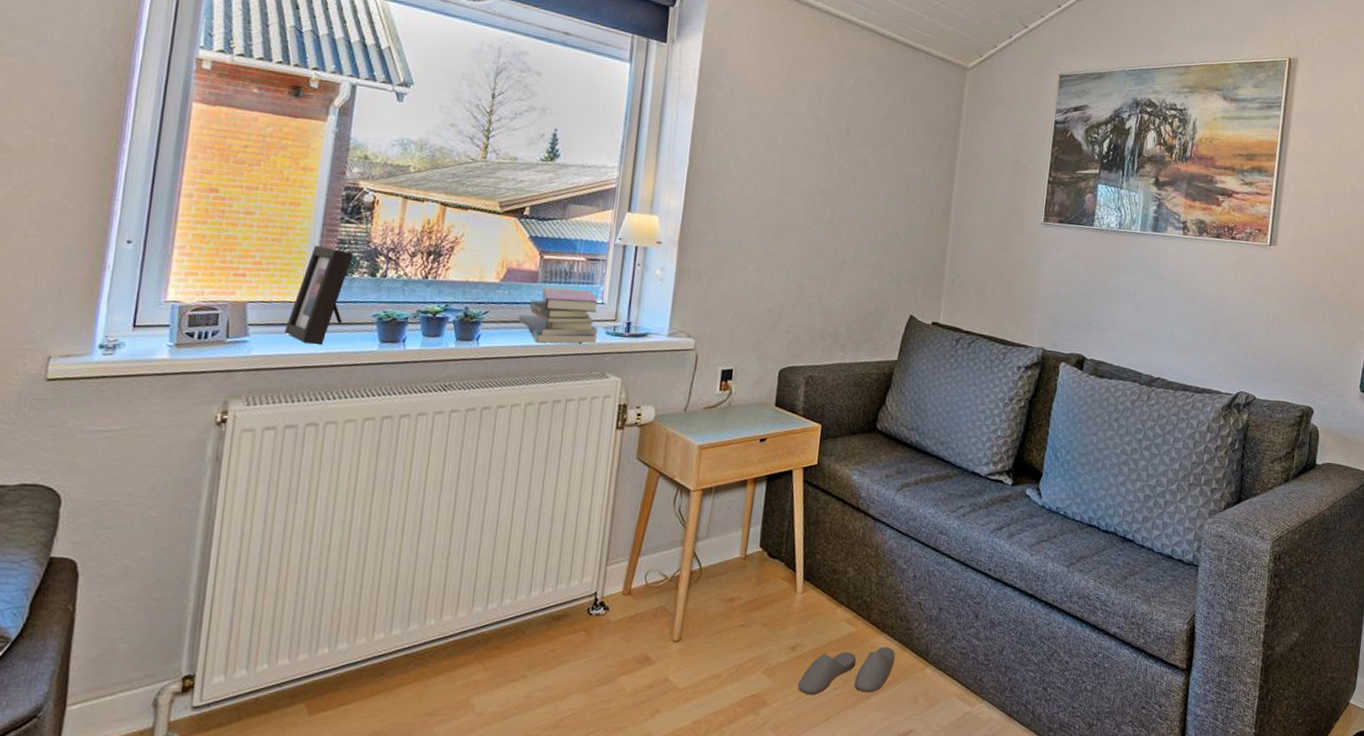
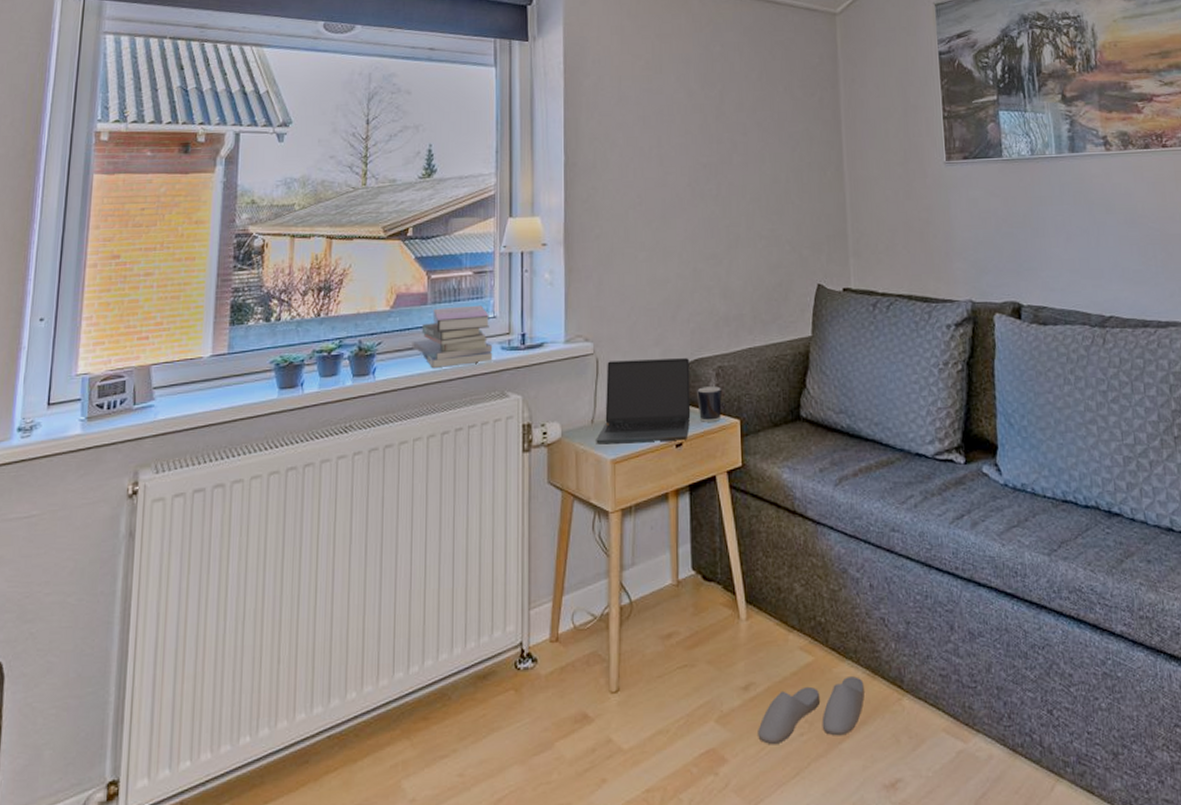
picture frame: present [284,246,353,346] -> none [187,298,248,401]
laptop: none [686,358,783,436] -> present [596,358,691,443]
mug: none [785,392,809,424] -> present [697,386,722,422]

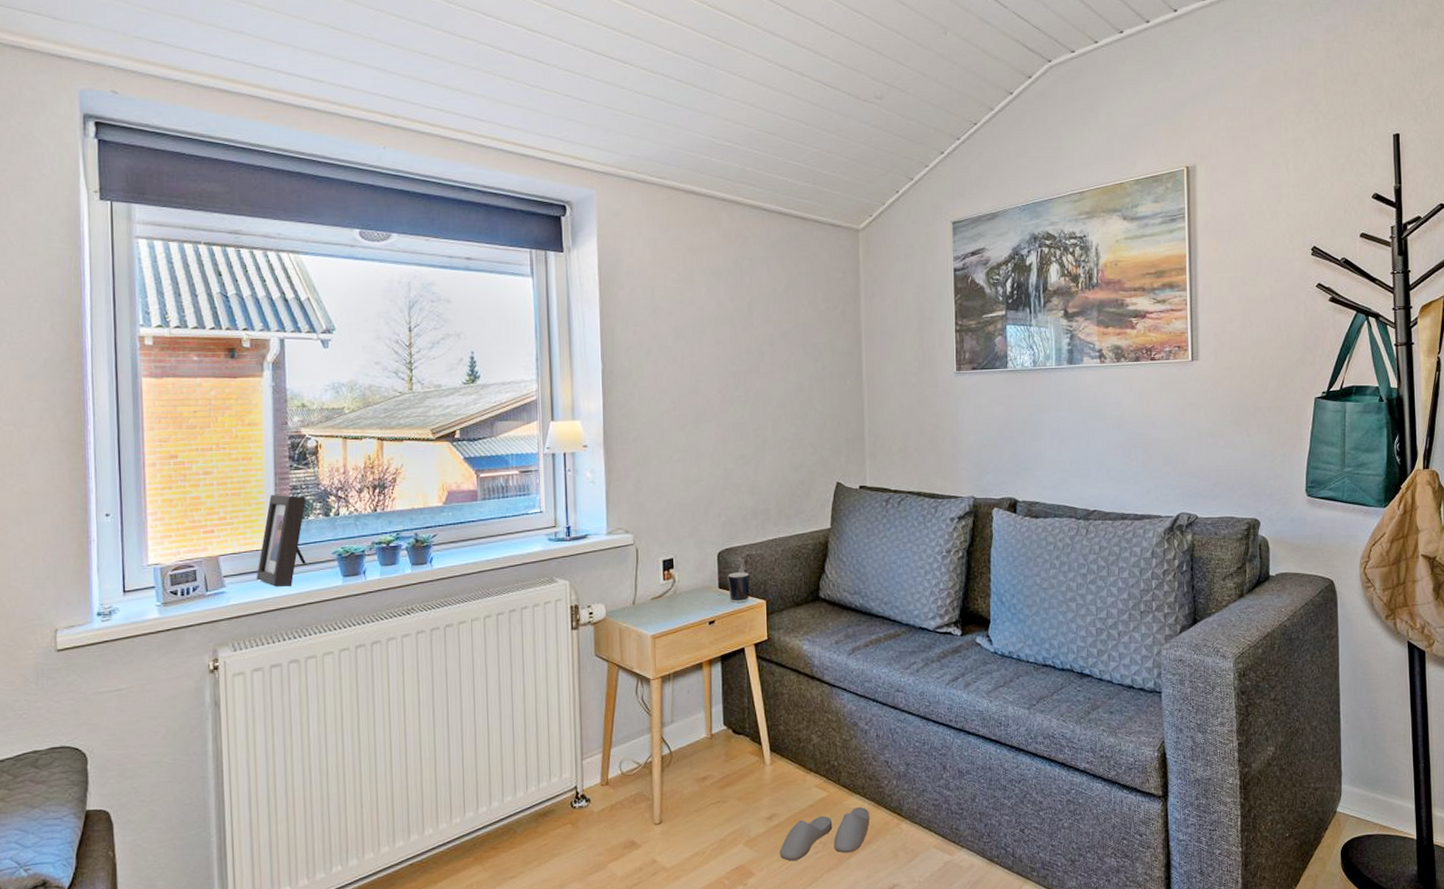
picture frame: none [187,298,248,401] -> present [256,495,306,587]
books: present [412,305,493,369] -> none [465,501,541,558]
laptop: present [596,358,691,443] -> none [637,548,722,622]

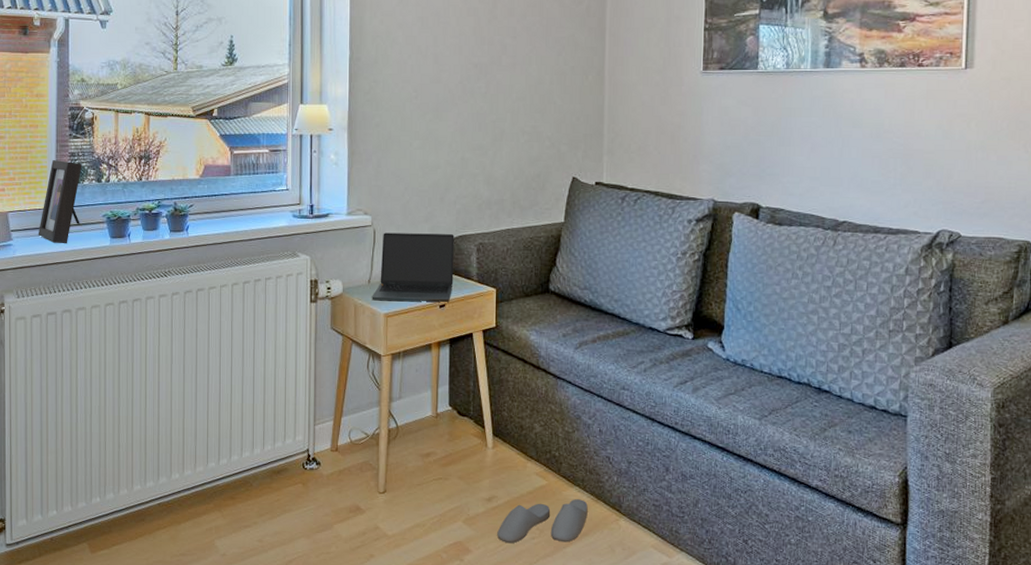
laptop: none [637,548,722,622] -> present [372,232,454,302]
mug: present [728,572,750,603] -> none [460,259,481,289]

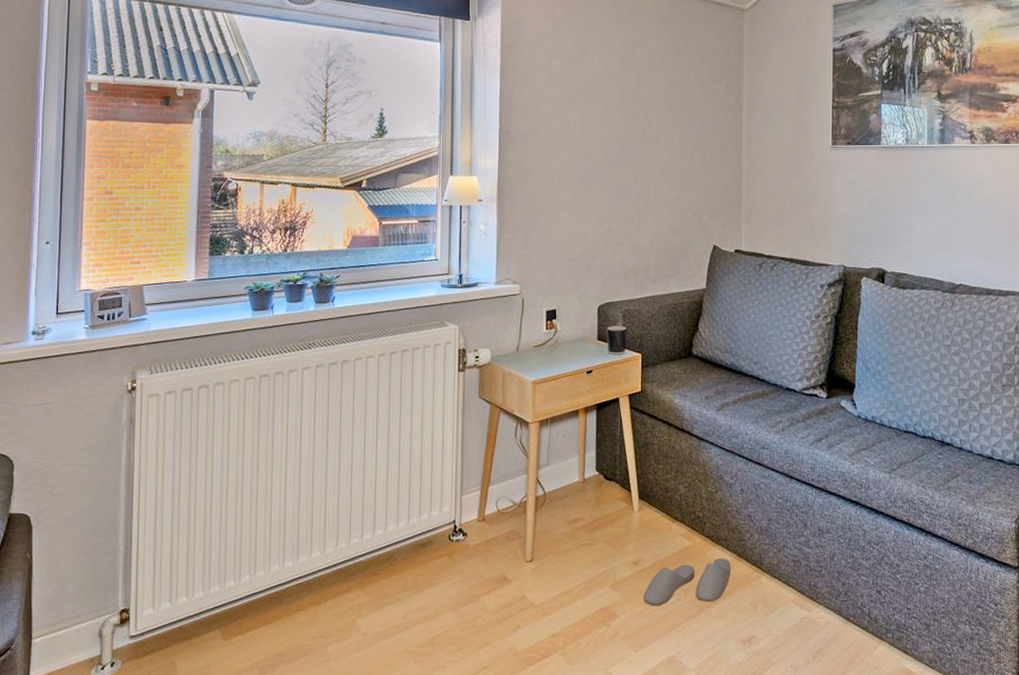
picture frame: present [38,160,82,244] -> none [174,232,224,318]
laptop: present [372,232,454,302] -> none [520,301,601,368]
mug: none [460,259,481,289] -> present [606,326,627,355]

